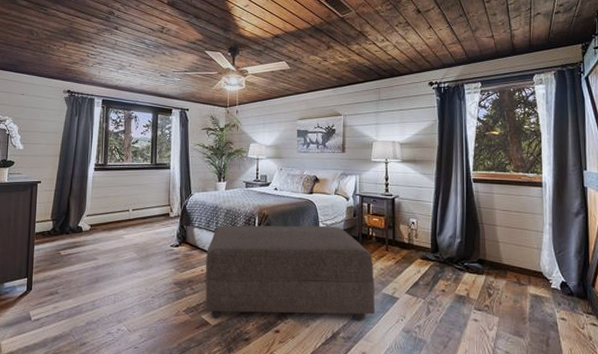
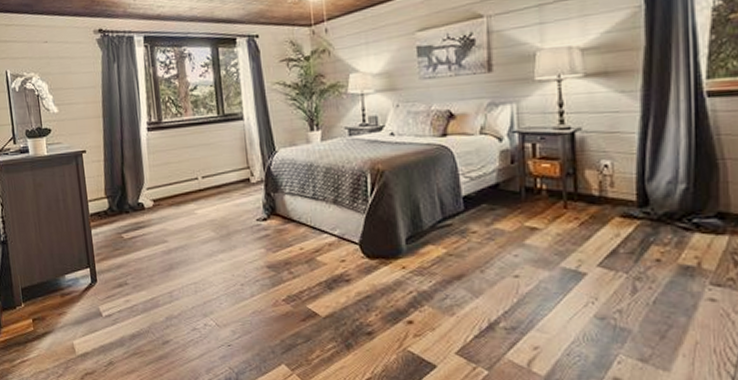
ottoman: present [205,225,375,322] -> none [303,179,550,309]

